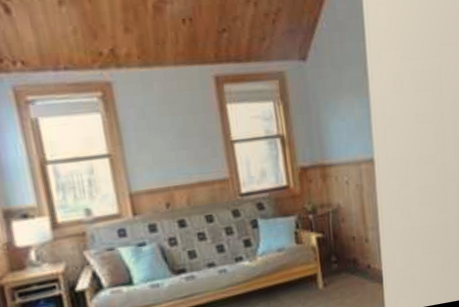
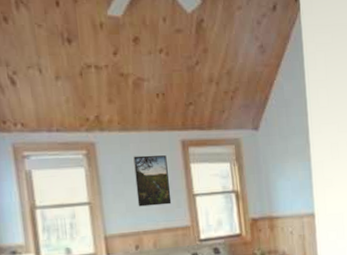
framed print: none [158,95,206,158] -> present [133,155,172,207]

